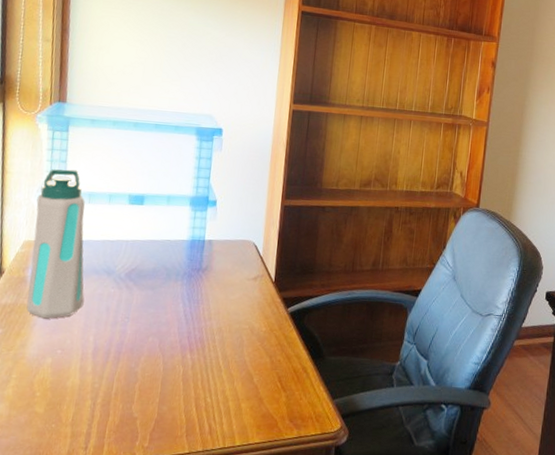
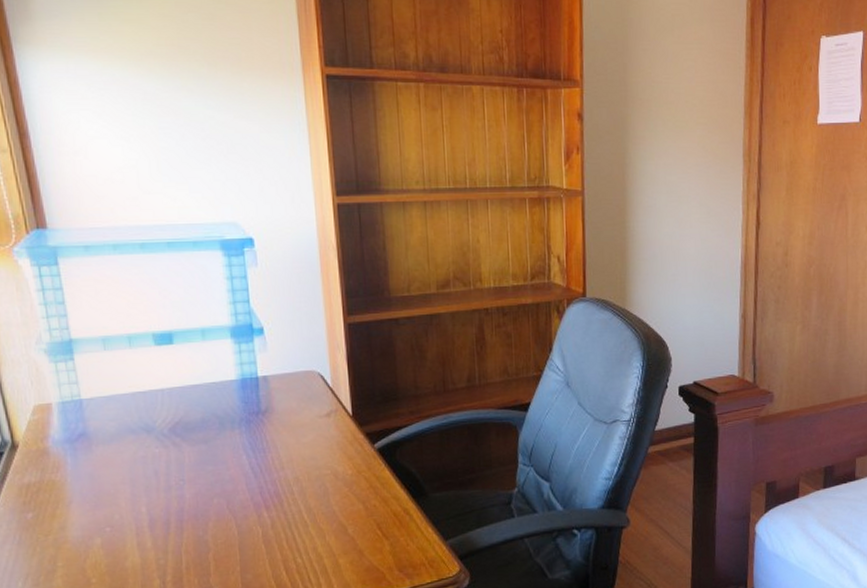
water bottle: present [26,169,85,319] -> none [38,311,125,494]

